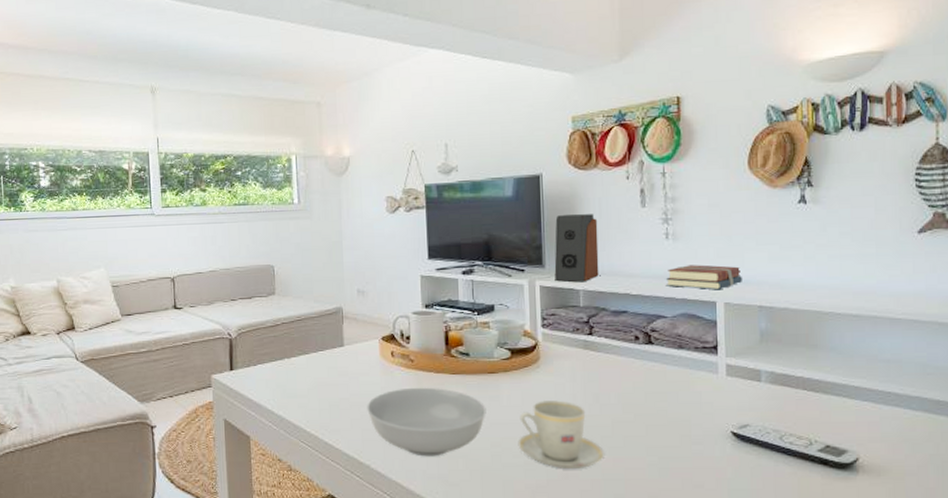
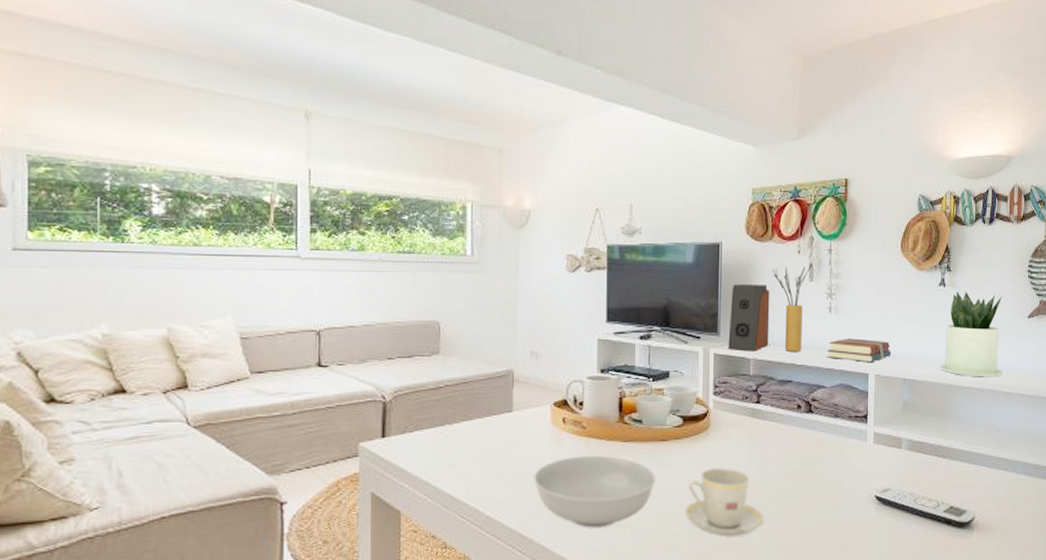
vase: none [598,188,644,282] -> present [772,263,812,353]
planter: none [803,208,889,303] -> present [939,292,1004,378]

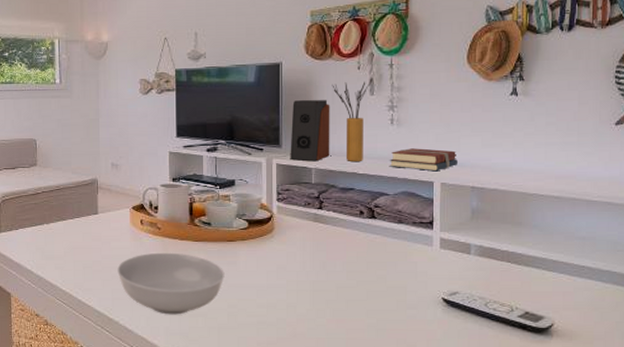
teacup: present [684,468,765,536] -> none [252,267,330,328]
planter: present [939,292,1004,378] -> none [511,100,587,186]

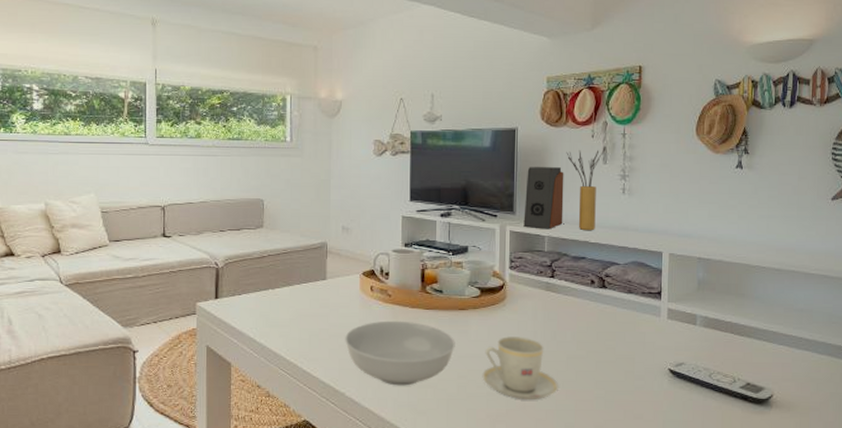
teacup: none [252,267,330,328] -> present [482,336,559,399]
books: present [389,148,459,172] -> none [620,218,687,242]

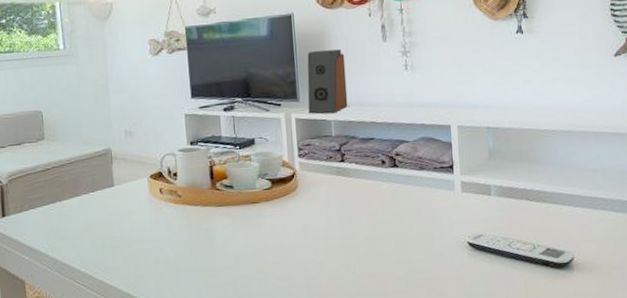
bowl: present [345,320,455,386] -> none [138,220,251,287]
teacup: present [482,336,559,399] -> none [281,224,360,288]
vase: present [566,147,606,231] -> none [344,24,384,112]

